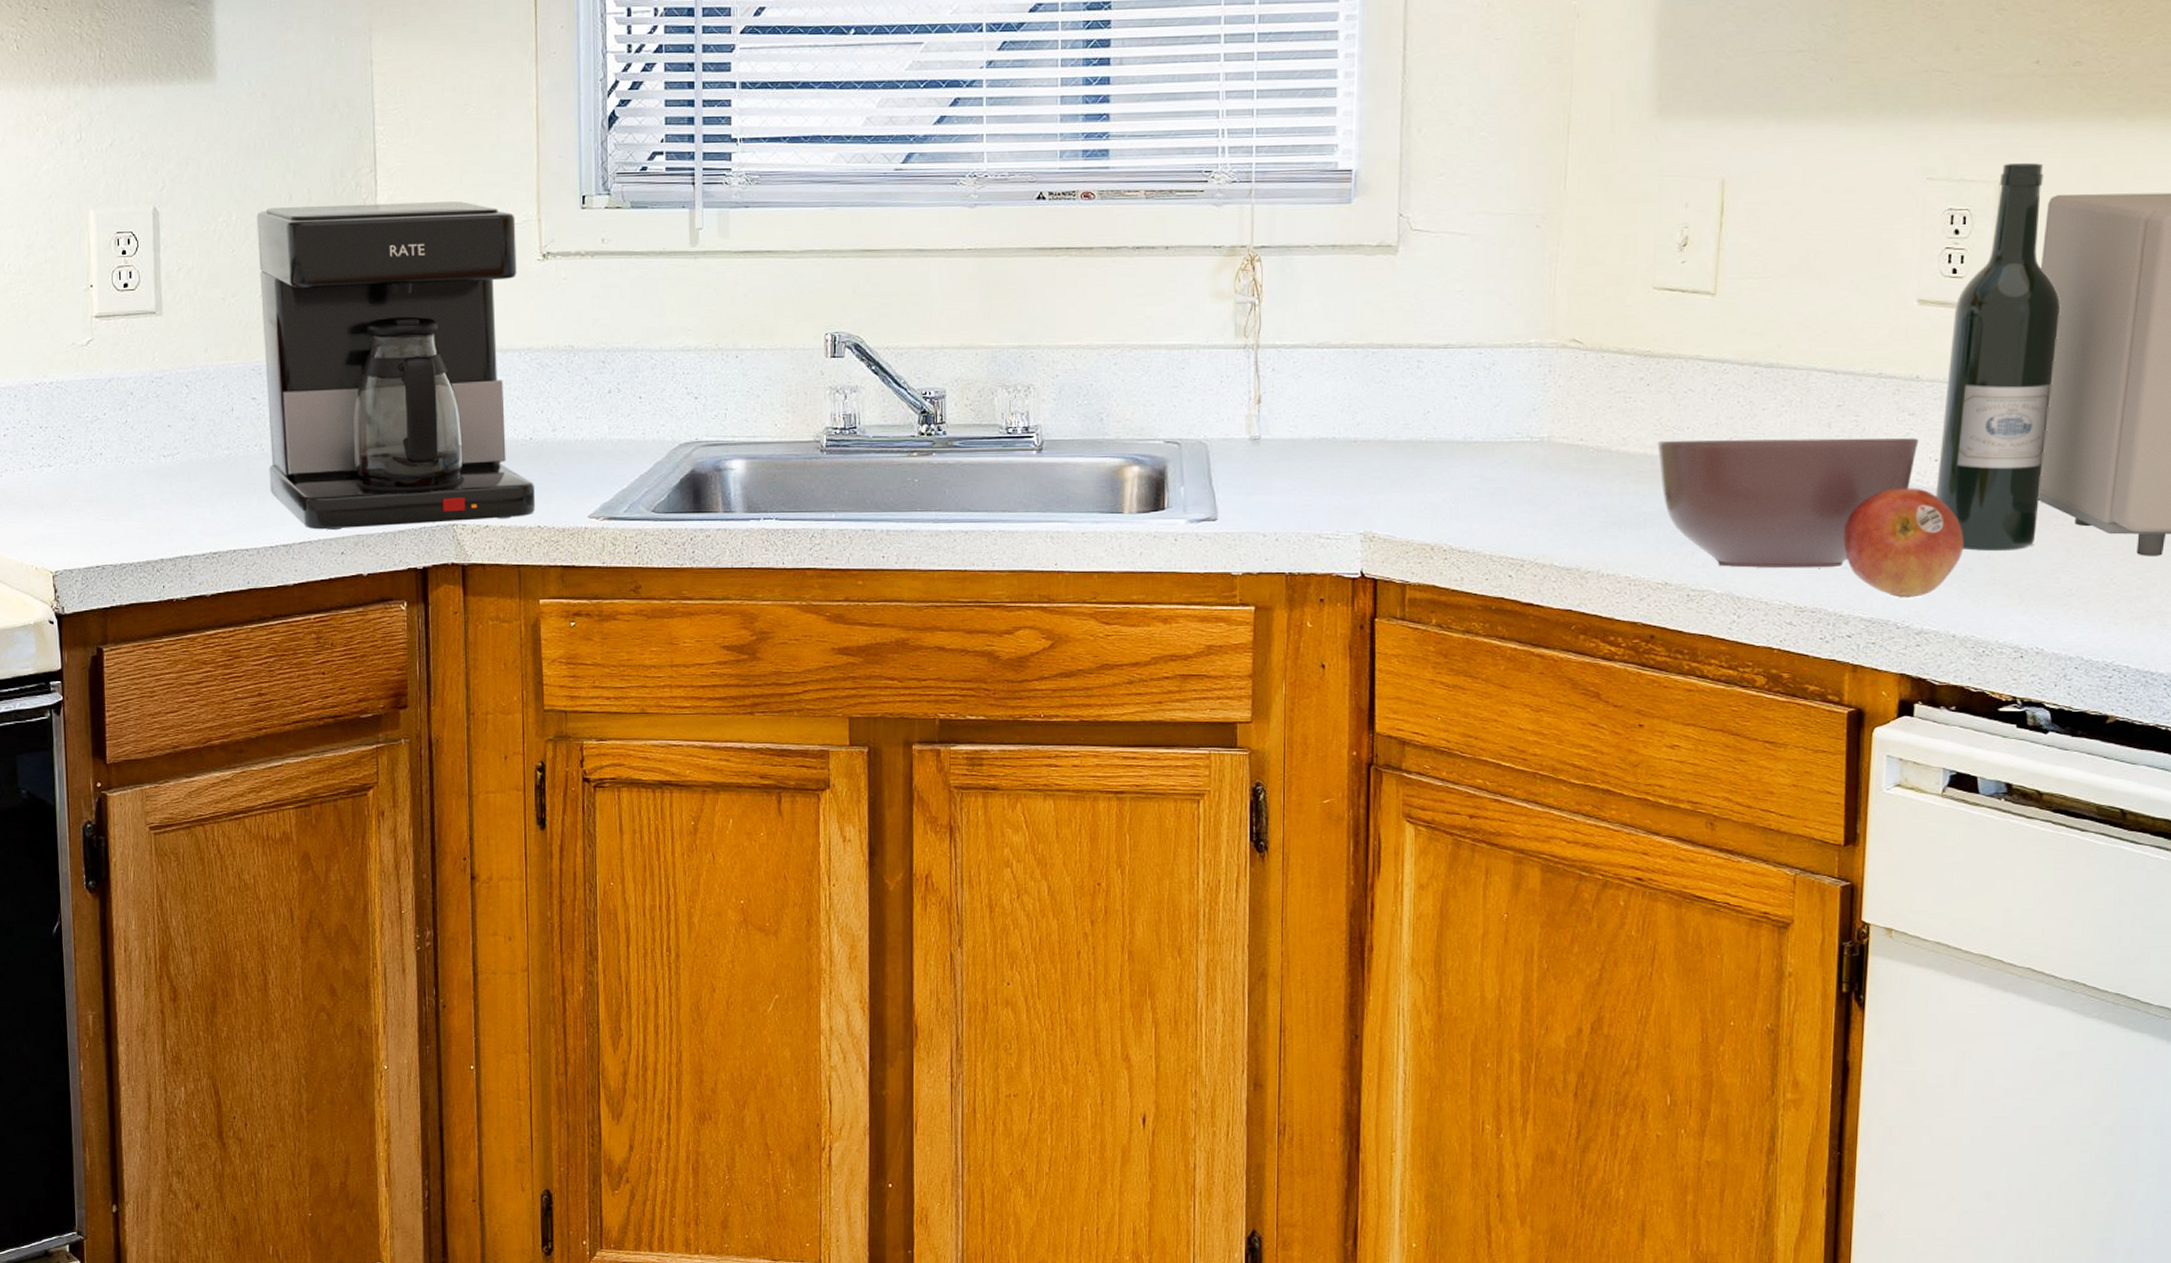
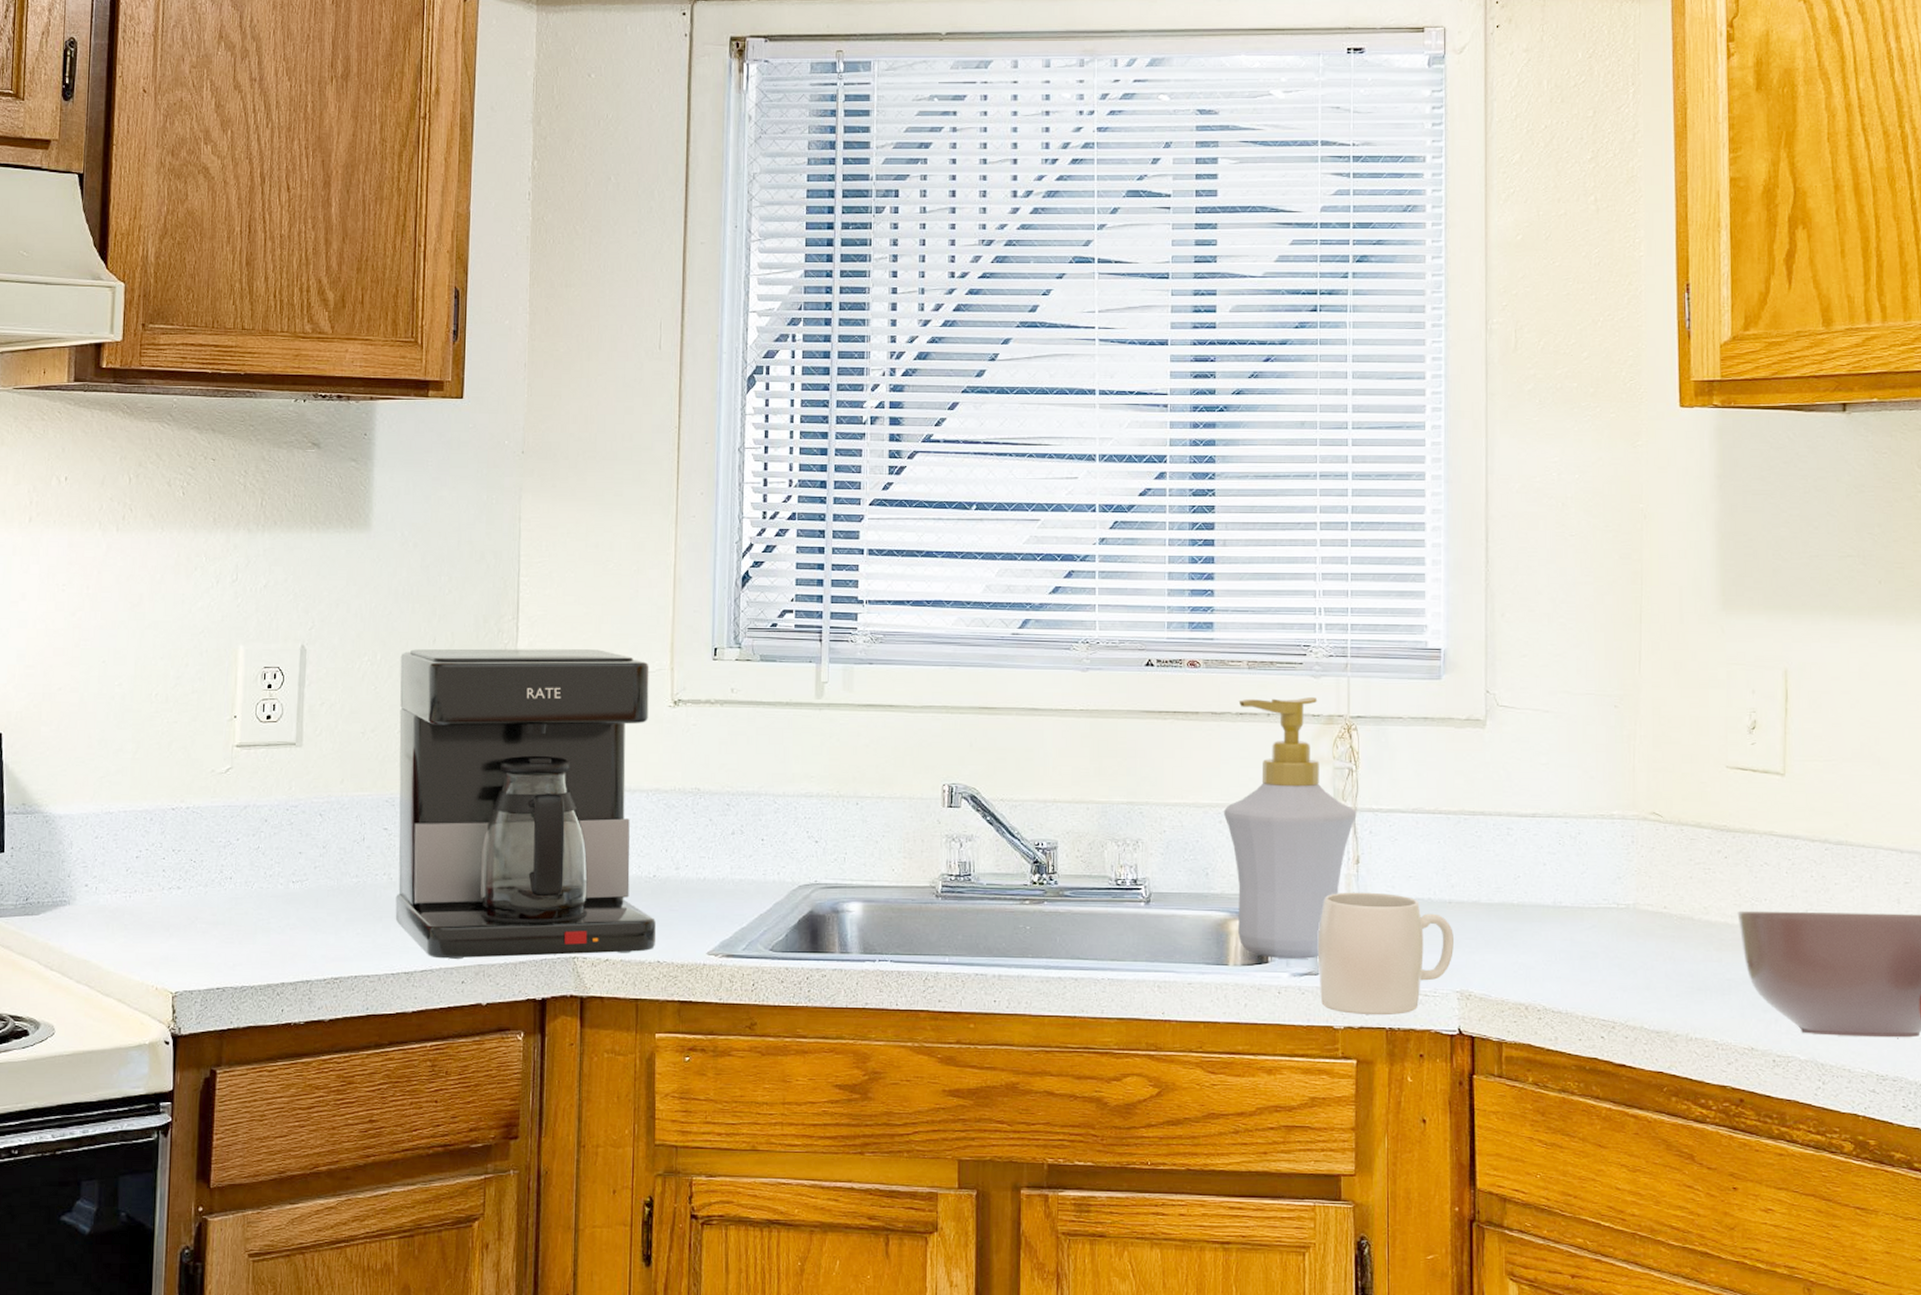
soap bottle: none [1120,226,1259,505] -> present [1224,696,1357,959]
mug: none [1216,433,1358,561] -> present [1317,892,1454,1016]

